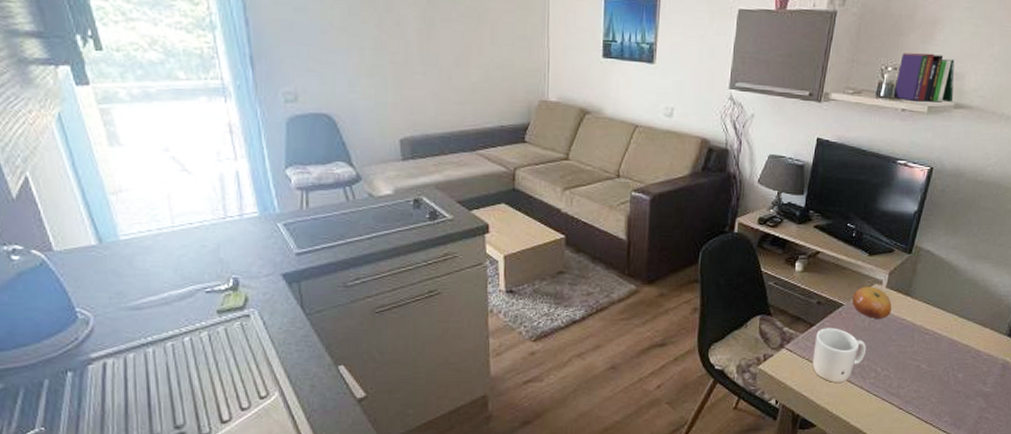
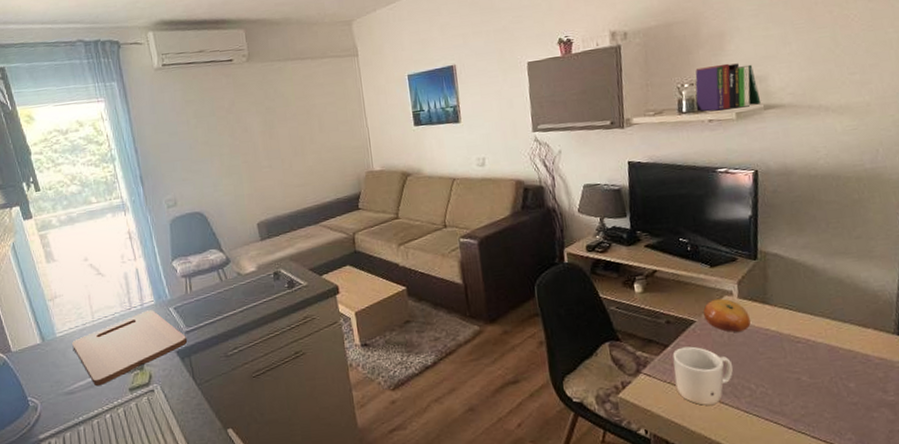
cutting board: none [142,222,297,304] -> present [72,310,187,387]

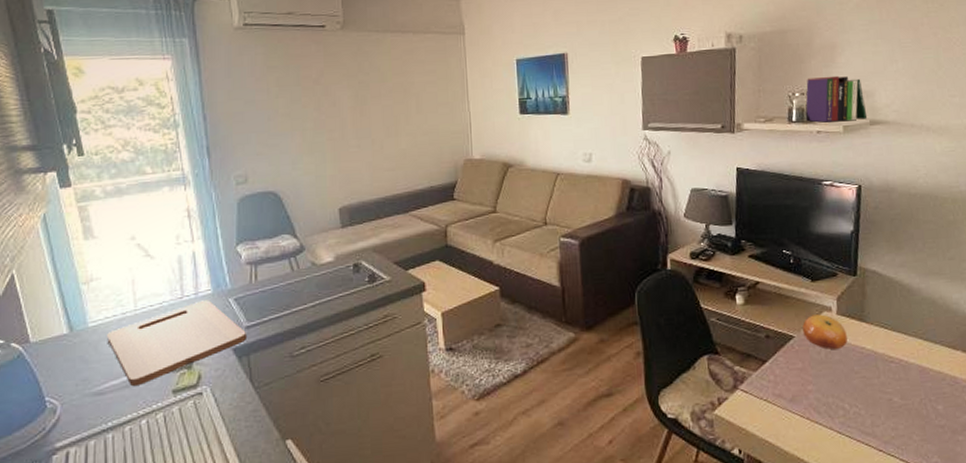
mug: present [672,346,734,405] -> none [770,362,829,425]

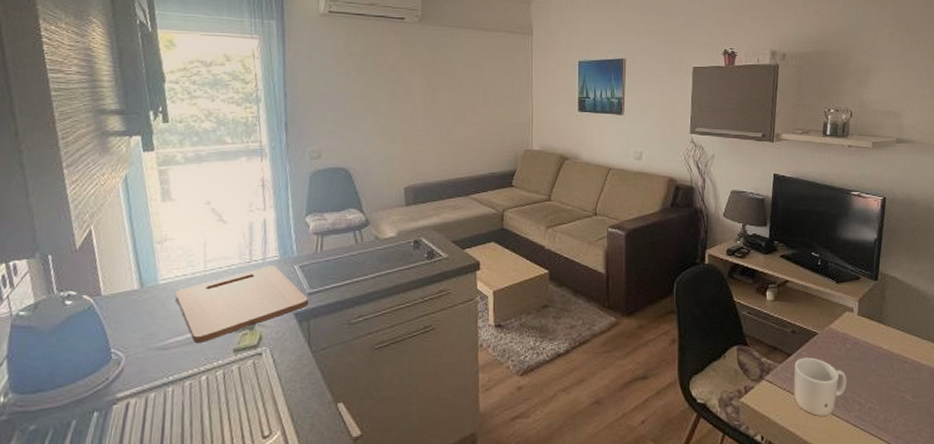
mug: none [770,362,829,425] -> present [793,357,847,416]
fruit: present [802,314,847,351] -> none [826,314,866,348]
books: present [805,75,868,123] -> none [839,96,895,138]

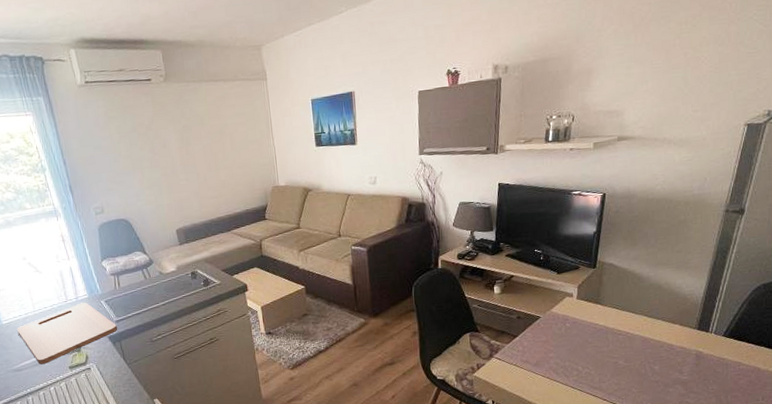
mug: present [793,357,847,416] -> none [519,337,567,382]

